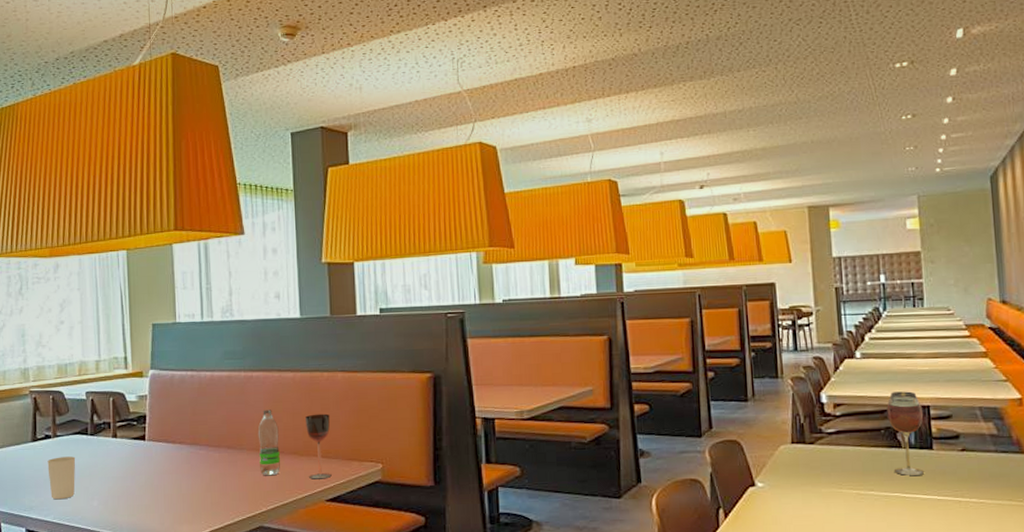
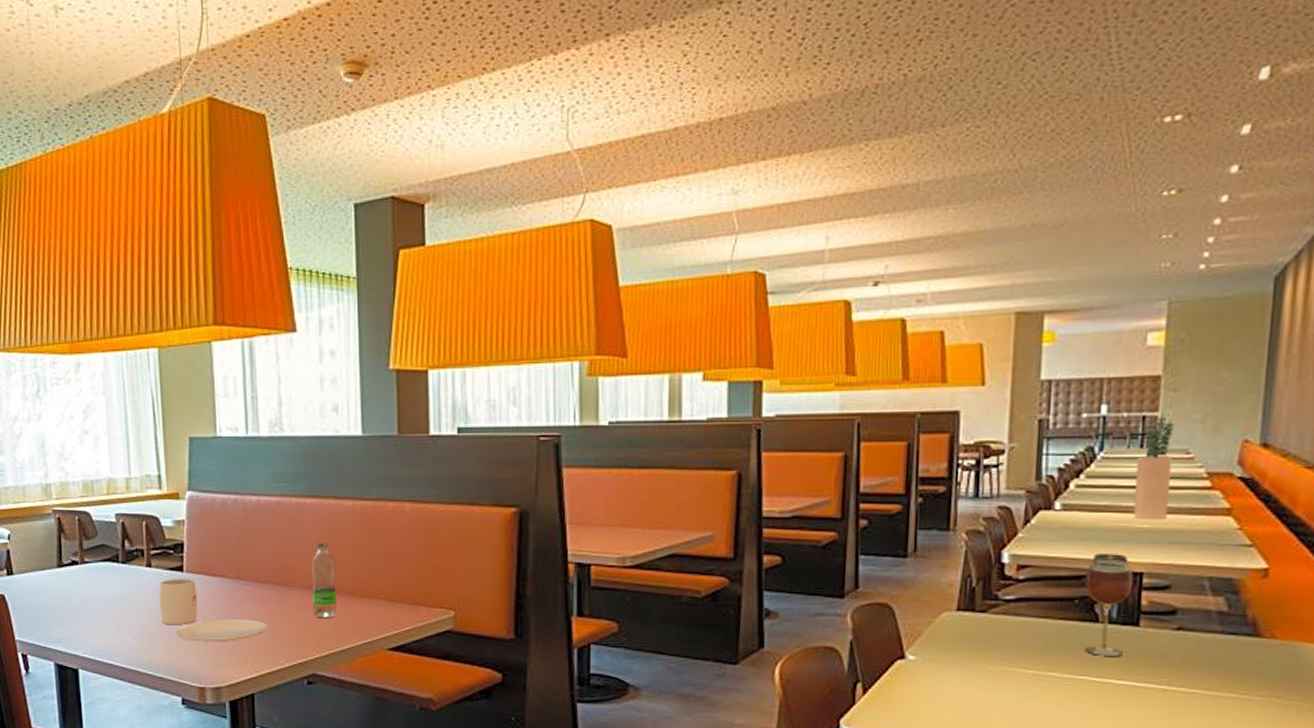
cup: present [47,456,76,500] -> none [75,586,107,633]
mug: none [123,446,158,489] -> present [159,579,198,625]
plate: none [138,480,220,503] -> present [176,618,267,642]
wineglass: present [305,413,332,479] -> none [366,550,396,625]
vase: none [913,279,941,364] -> present [1133,412,1174,521]

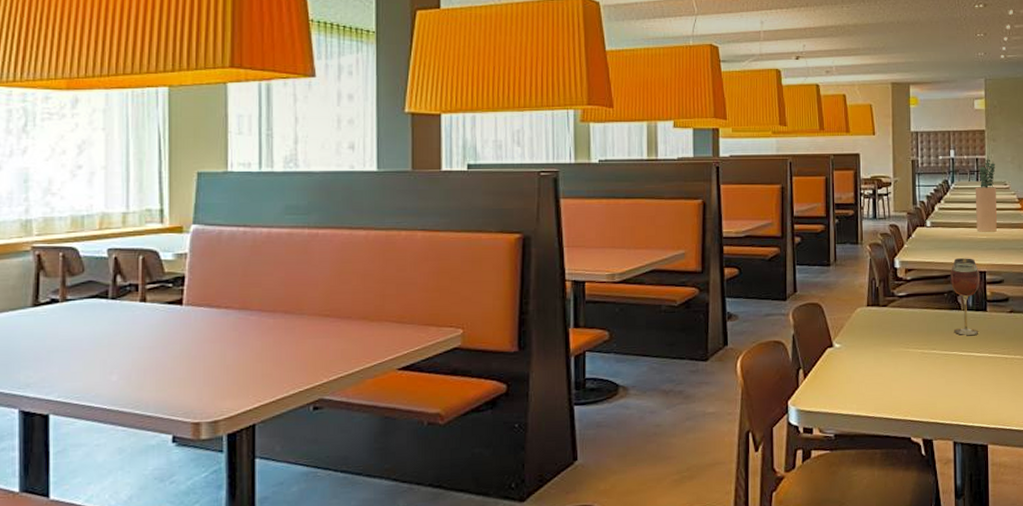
mug: present [159,579,198,625] -> none [153,312,197,361]
plate: present [176,618,267,642] -> none [170,349,273,376]
bottle: present [311,543,337,619] -> none [321,271,348,344]

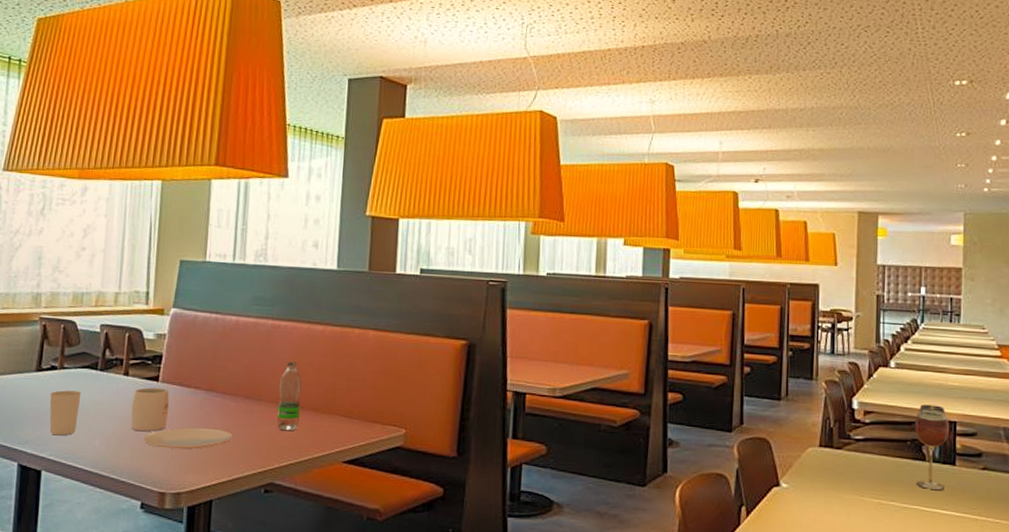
cup: none [52,324,91,375] -> present [49,390,82,436]
mug: none [153,312,197,361] -> present [130,387,170,432]
plate: none [170,349,273,376] -> present [144,427,232,450]
bottle: none [321,271,348,344] -> present [276,361,302,431]
vase: present [976,156,997,233] -> none [947,296,973,380]

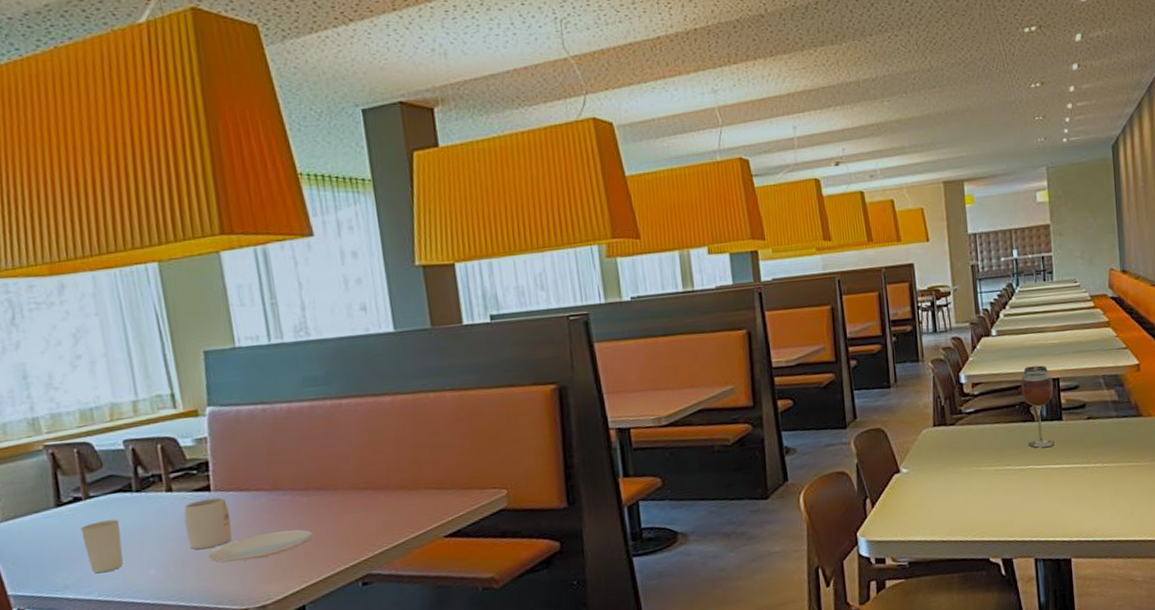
bottle: present [276,361,302,431] -> none [353,441,386,518]

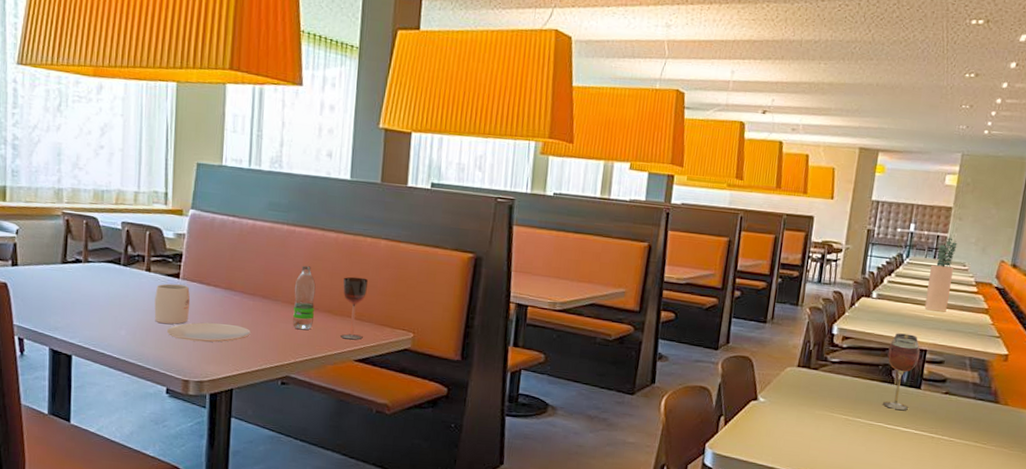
cup: present [80,519,124,574] -> none [76,282,106,325]
bottle: none [353,441,386,518] -> present [292,265,316,330]
wineglass: none [411,439,449,515] -> present [340,276,369,340]
vase: none [1043,252,1069,337] -> present [924,234,958,313]

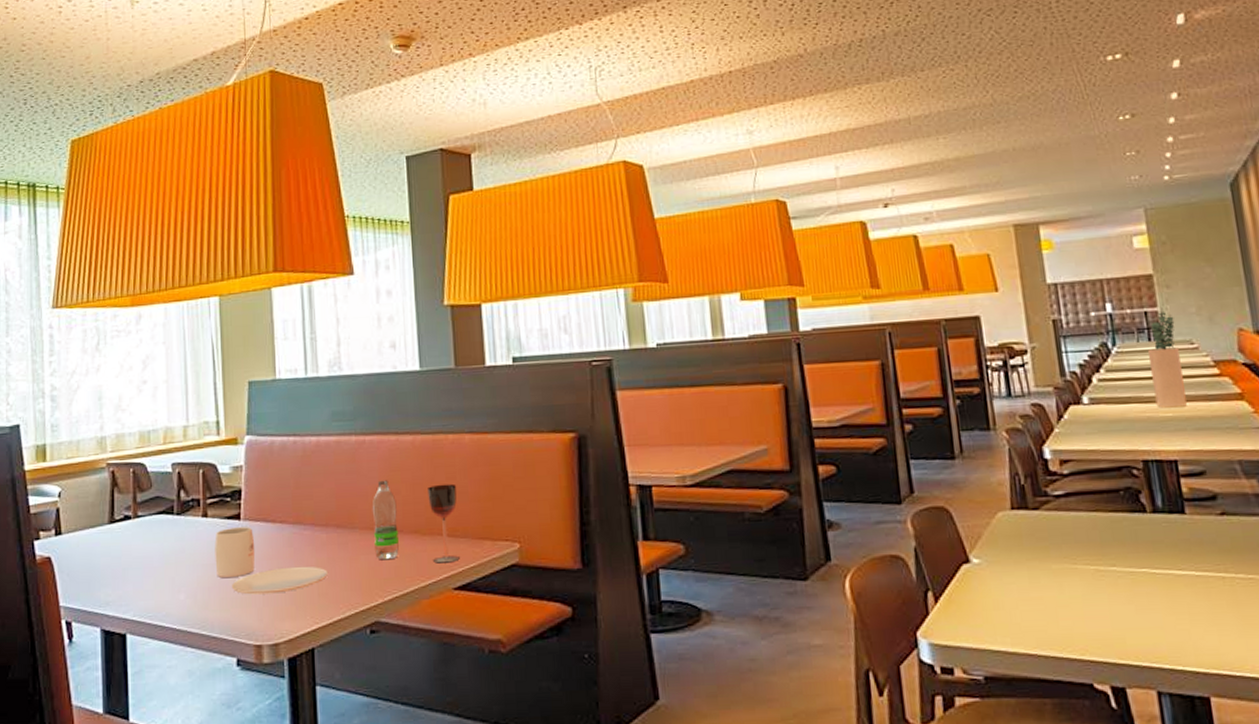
wineglass: present [882,333,920,410] -> none [1124,443,1176,547]

